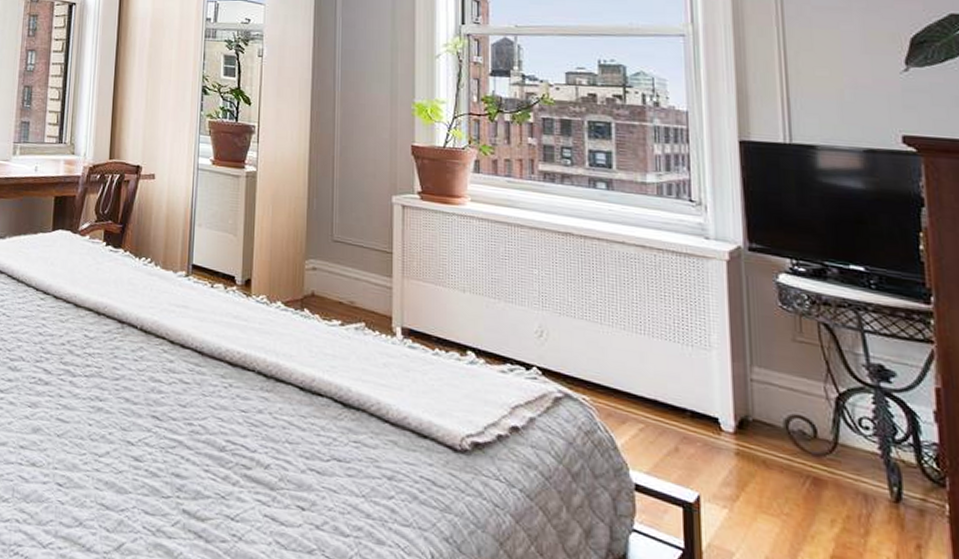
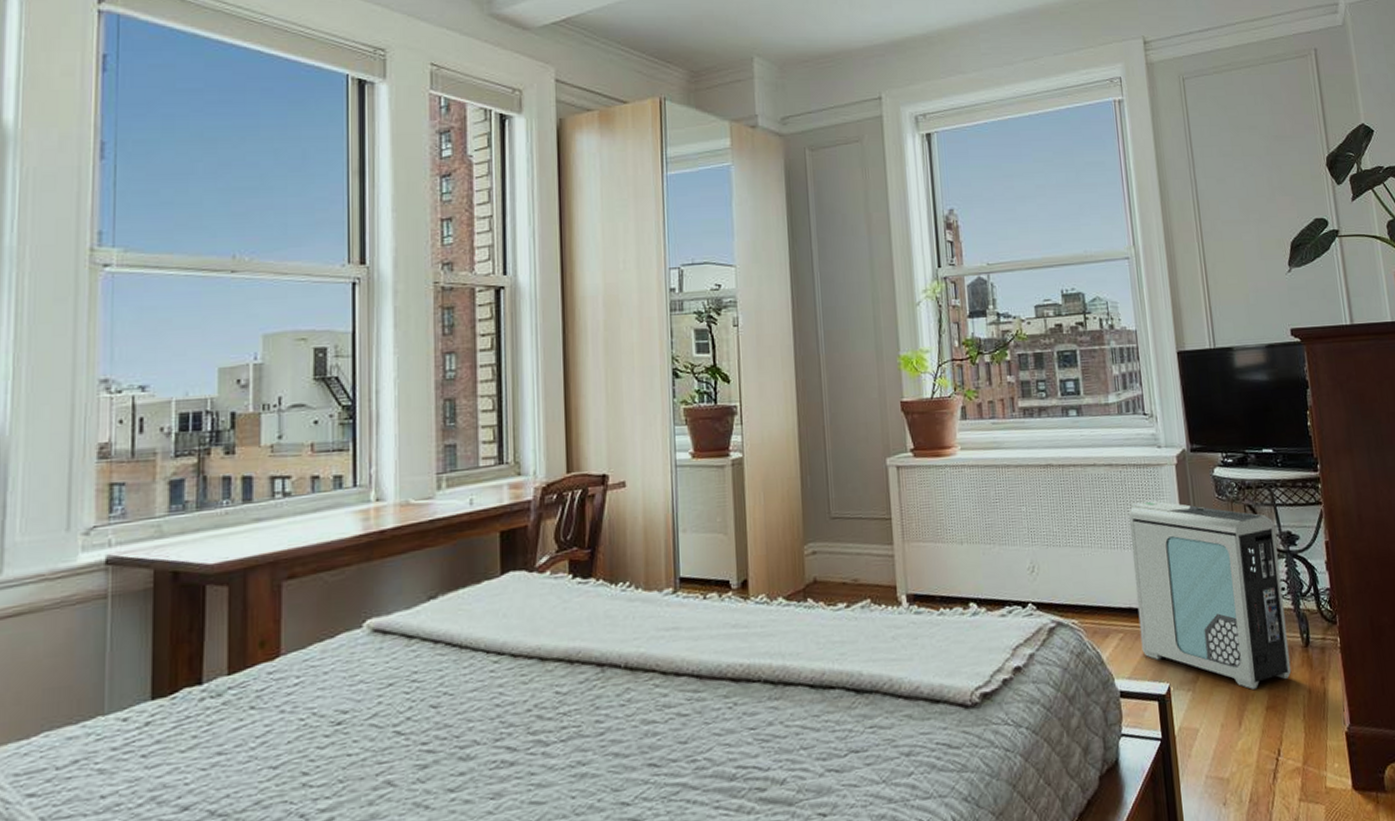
air purifier: none [661,292,872,531] -> present [1129,500,1292,689]

